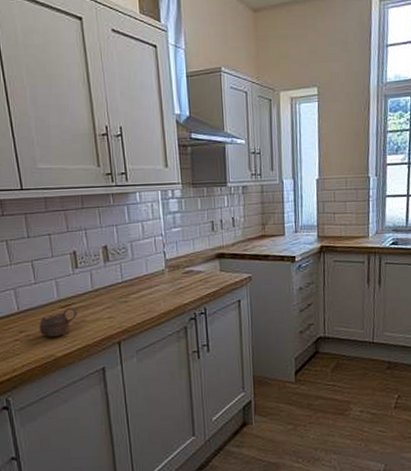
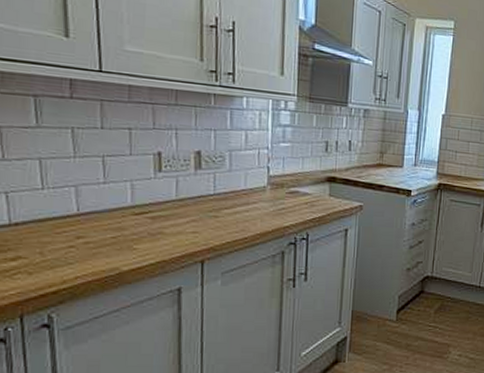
cup: present [39,307,77,337] -> none [103,215,155,248]

